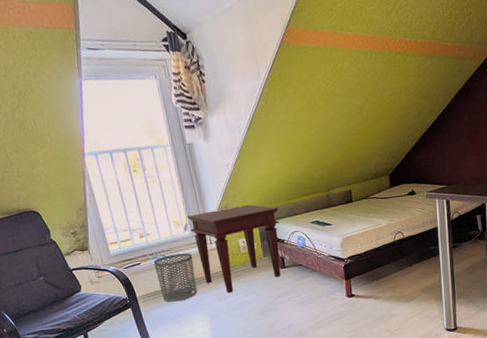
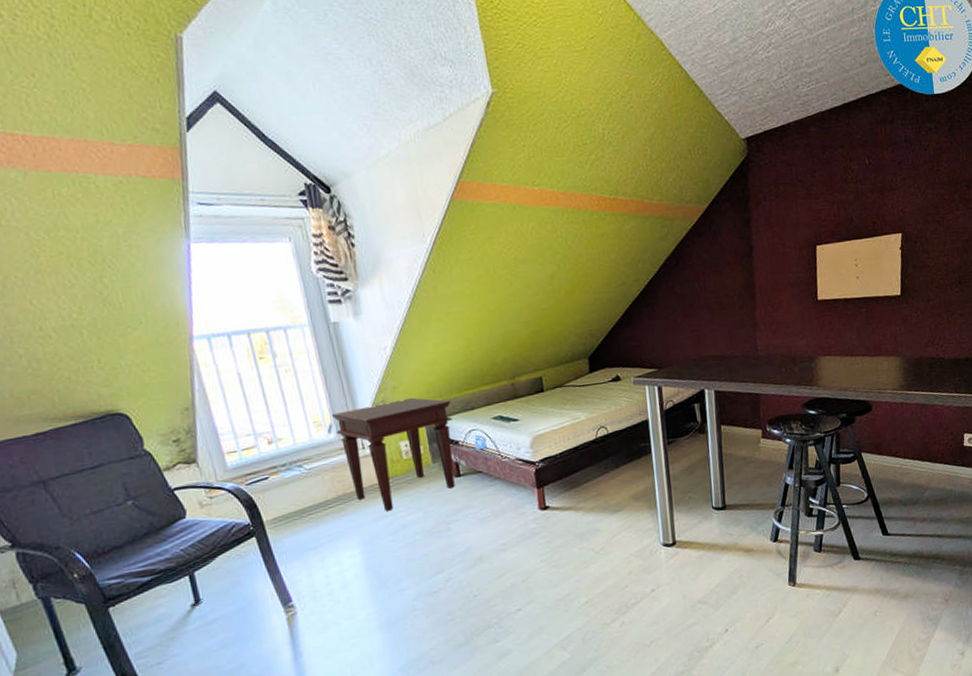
waste bin: present [153,253,197,302] -> none [286,461,345,527]

